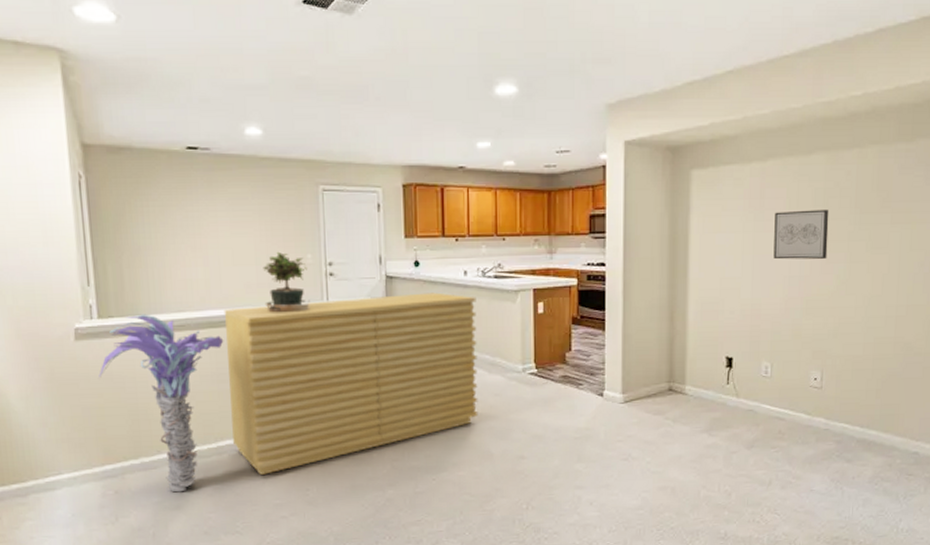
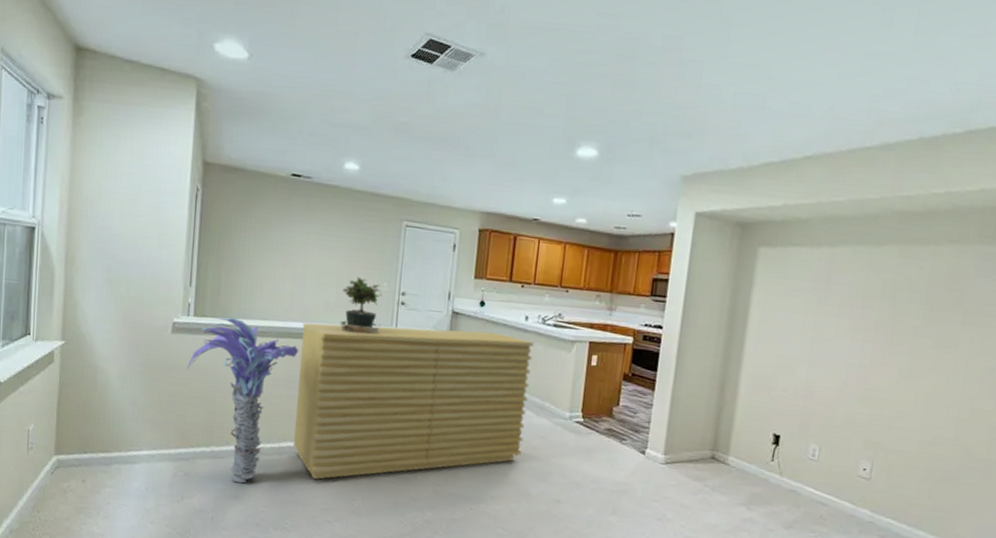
wall art: present [773,209,829,260] -> none [833,298,897,350]

